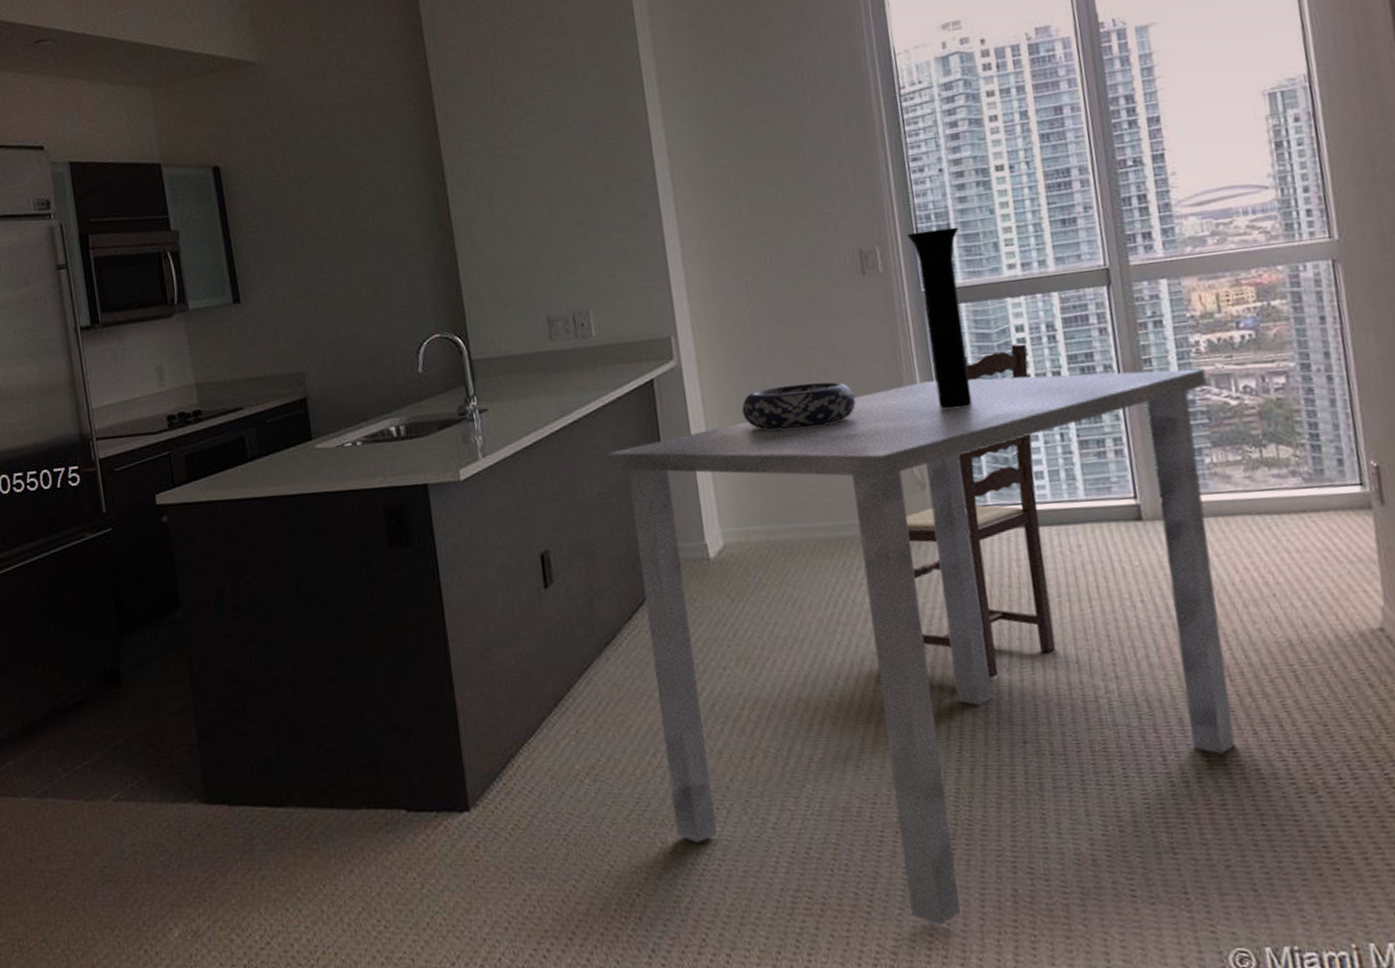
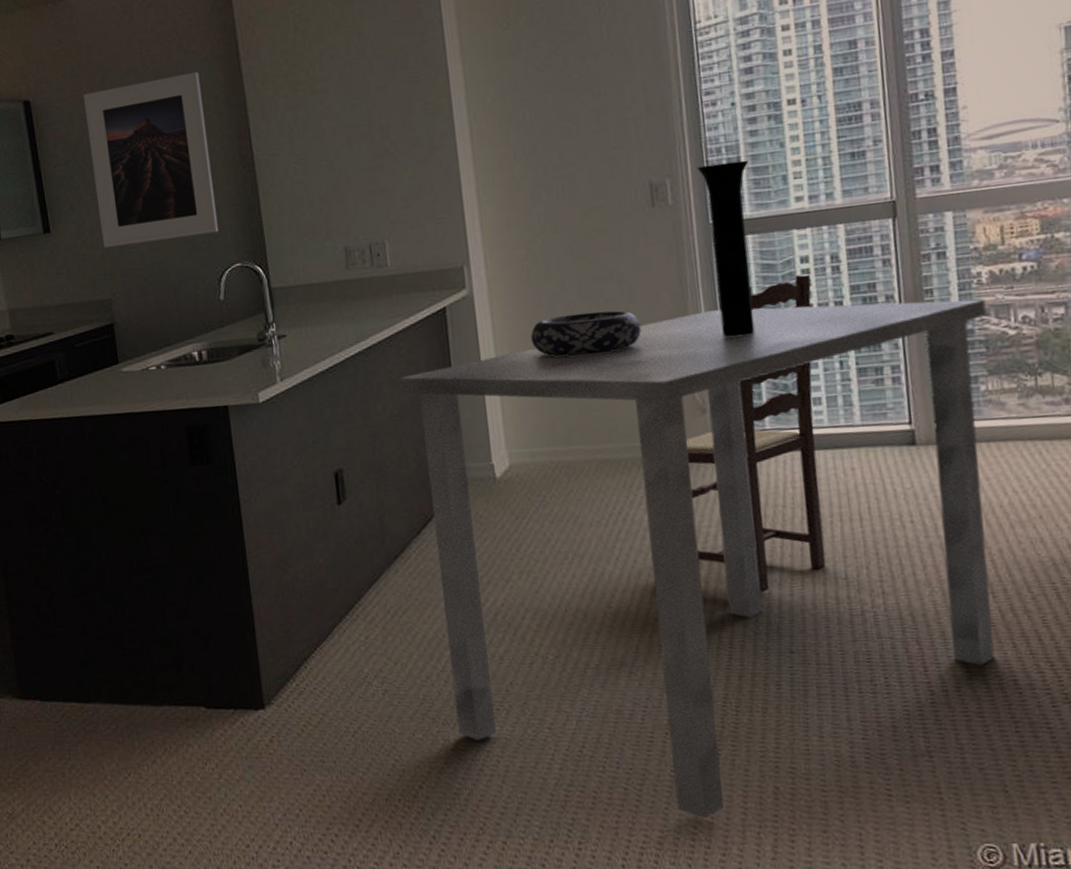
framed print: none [274,136,417,318] -> present [83,71,219,248]

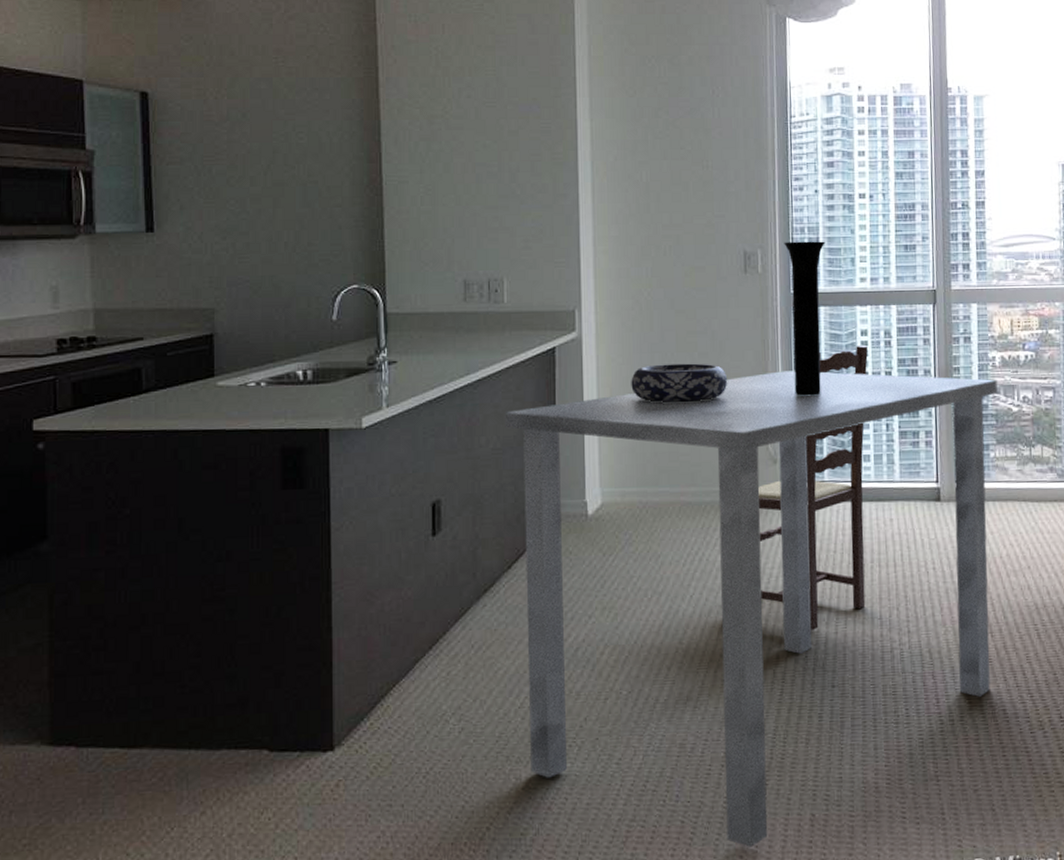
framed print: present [83,71,219,248] -> none [208,89,339,254]

